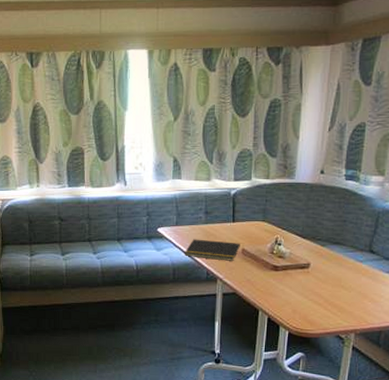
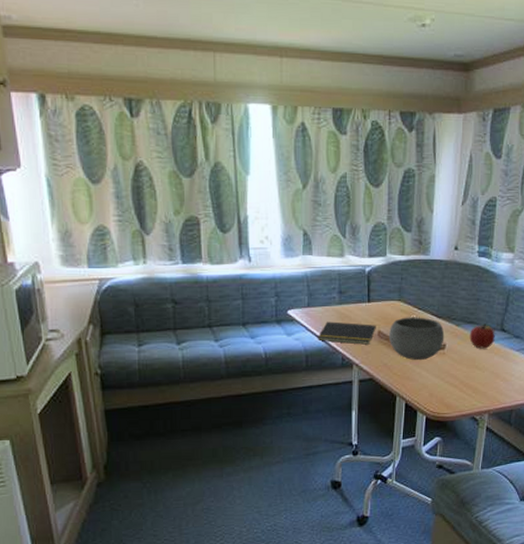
bowl: none [252,236,309,277] -> present [388,317,445,360]
apple: none [335,244,363,269] -> present [469,323,495,349]

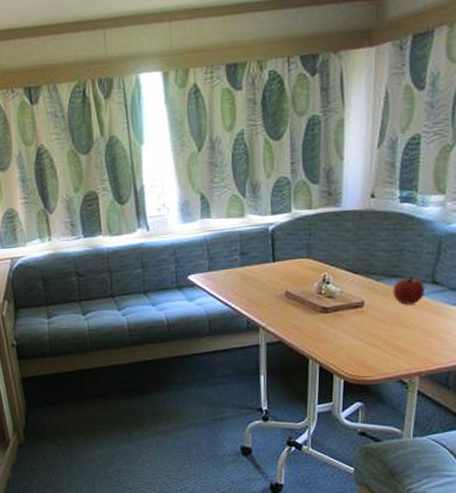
notepad: present [318,321,376,345] -> none [220,284,283,307]
bowl: present [388,317,445,360] -> none [297,273,363,320]

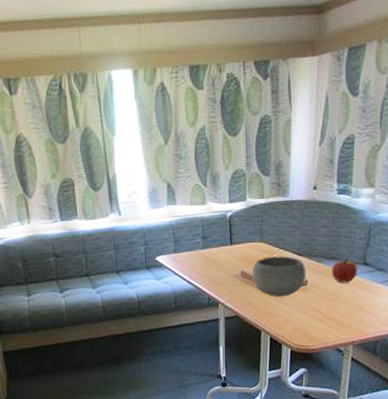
bowl: none [297,273,363,320] -> present [251,256,306,297]

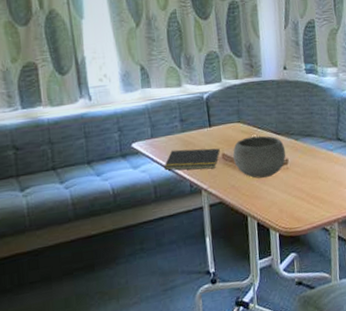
notepad: none [185,265,239,285] -> present [164,148,220,171]
apple: present [331,258,357,283] -> none [308,135,333,160]

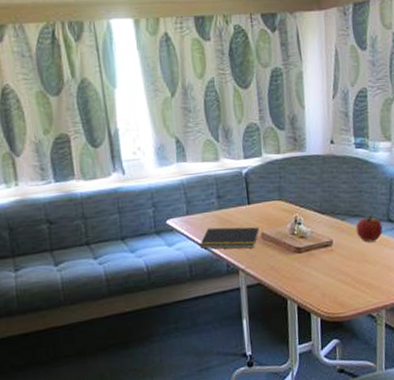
bowl: present [232,135,286,178] -> none [272,215,331,260]
apple: none [308,135,333,160] -> present [355,215,383,242]

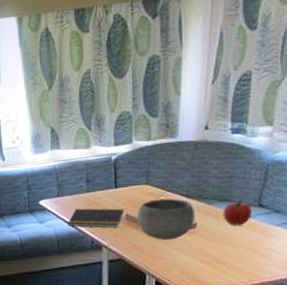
bowl: none [272,215,331,260] -> present [136,198,195,240]

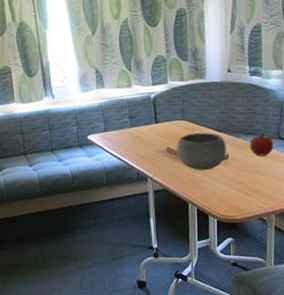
notepad: present [68,208,124,228] -> none [115,142,165,160]

